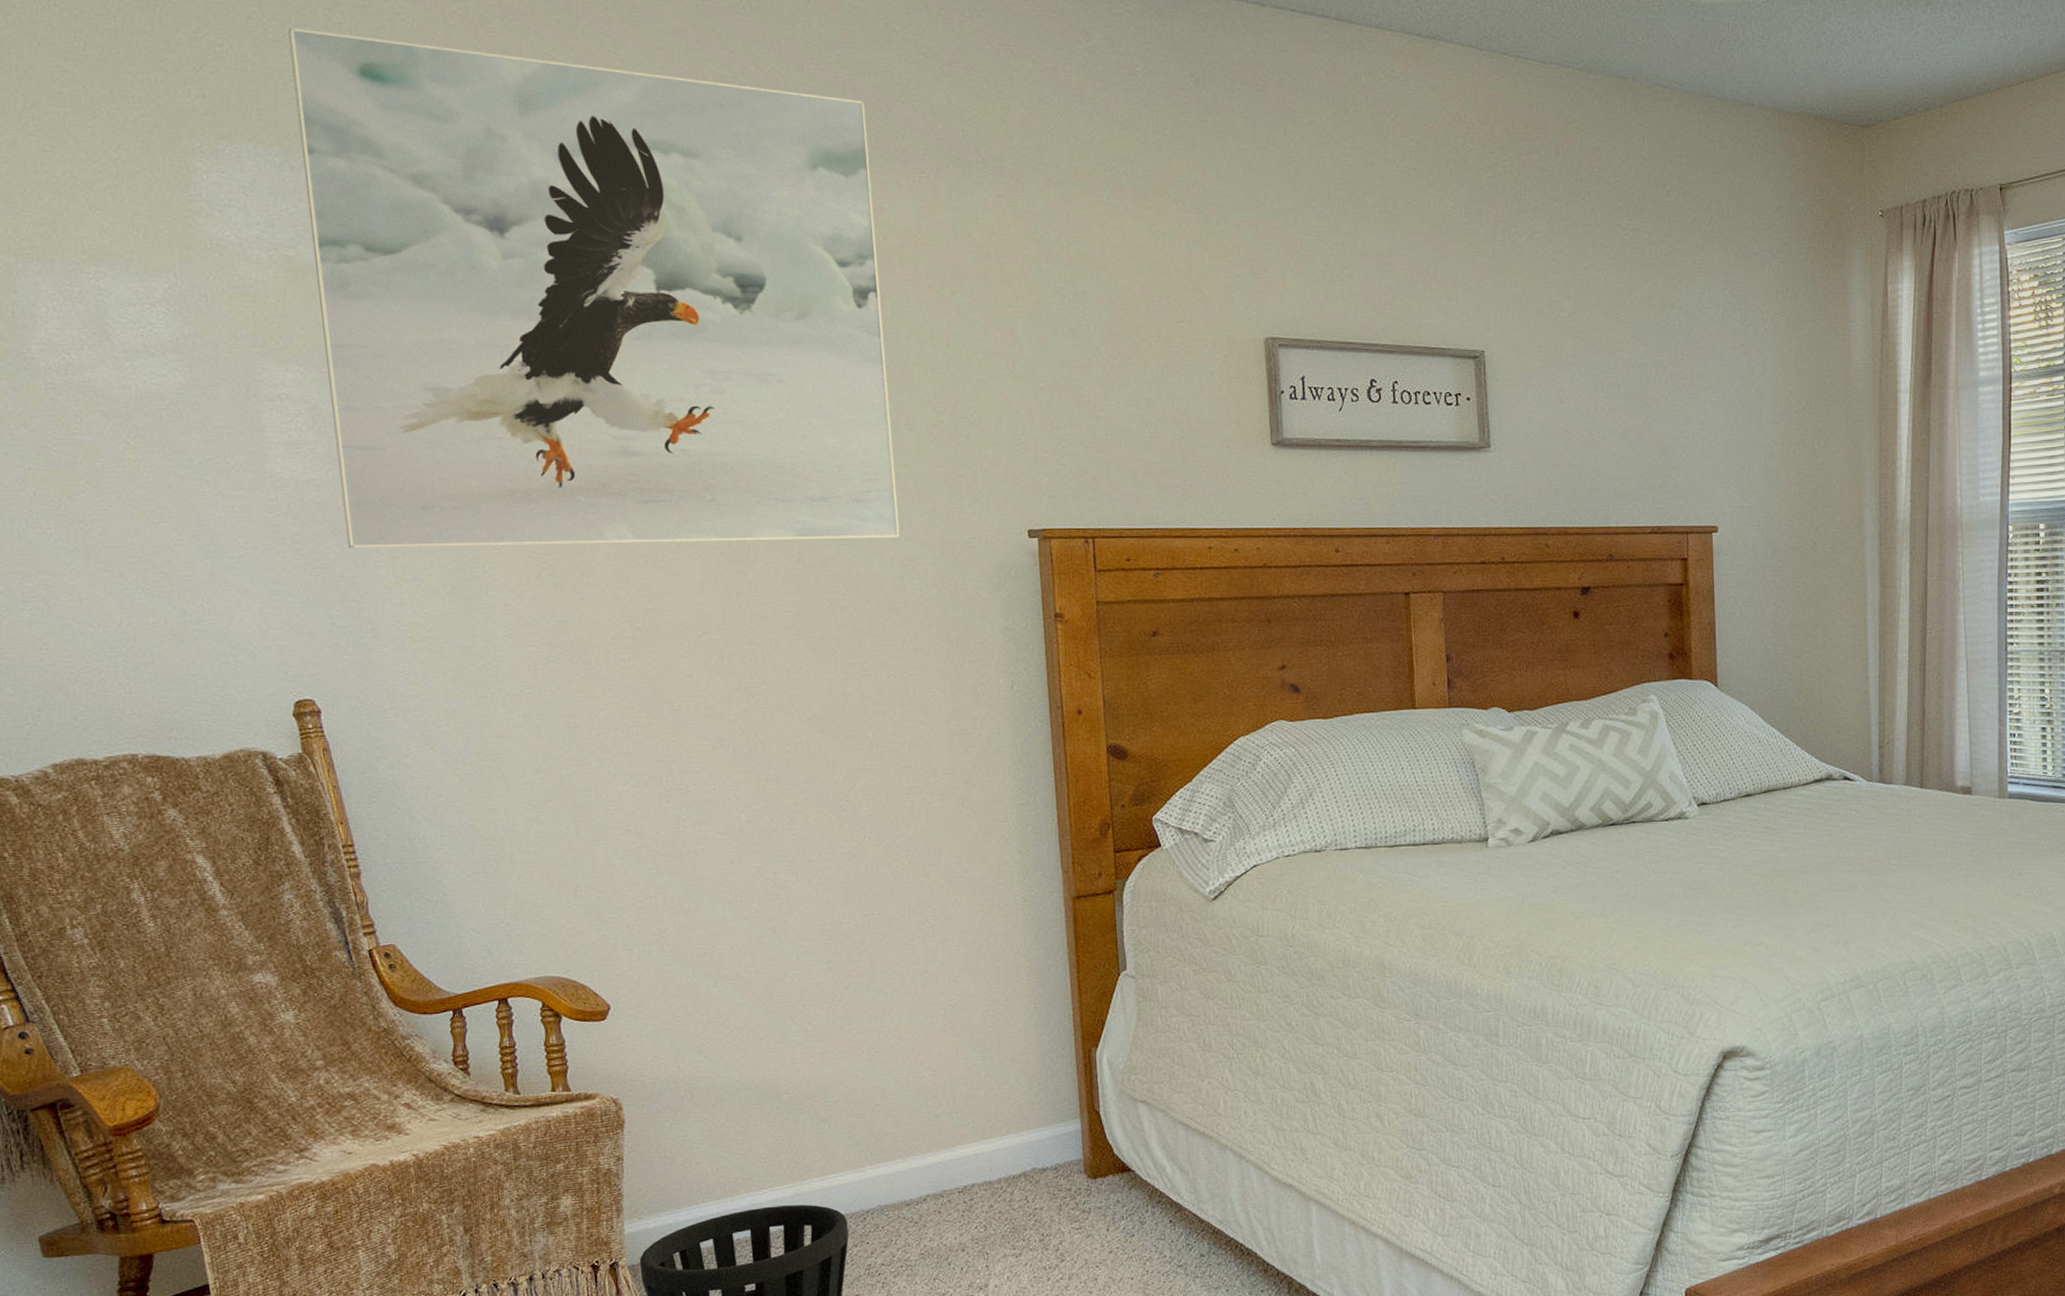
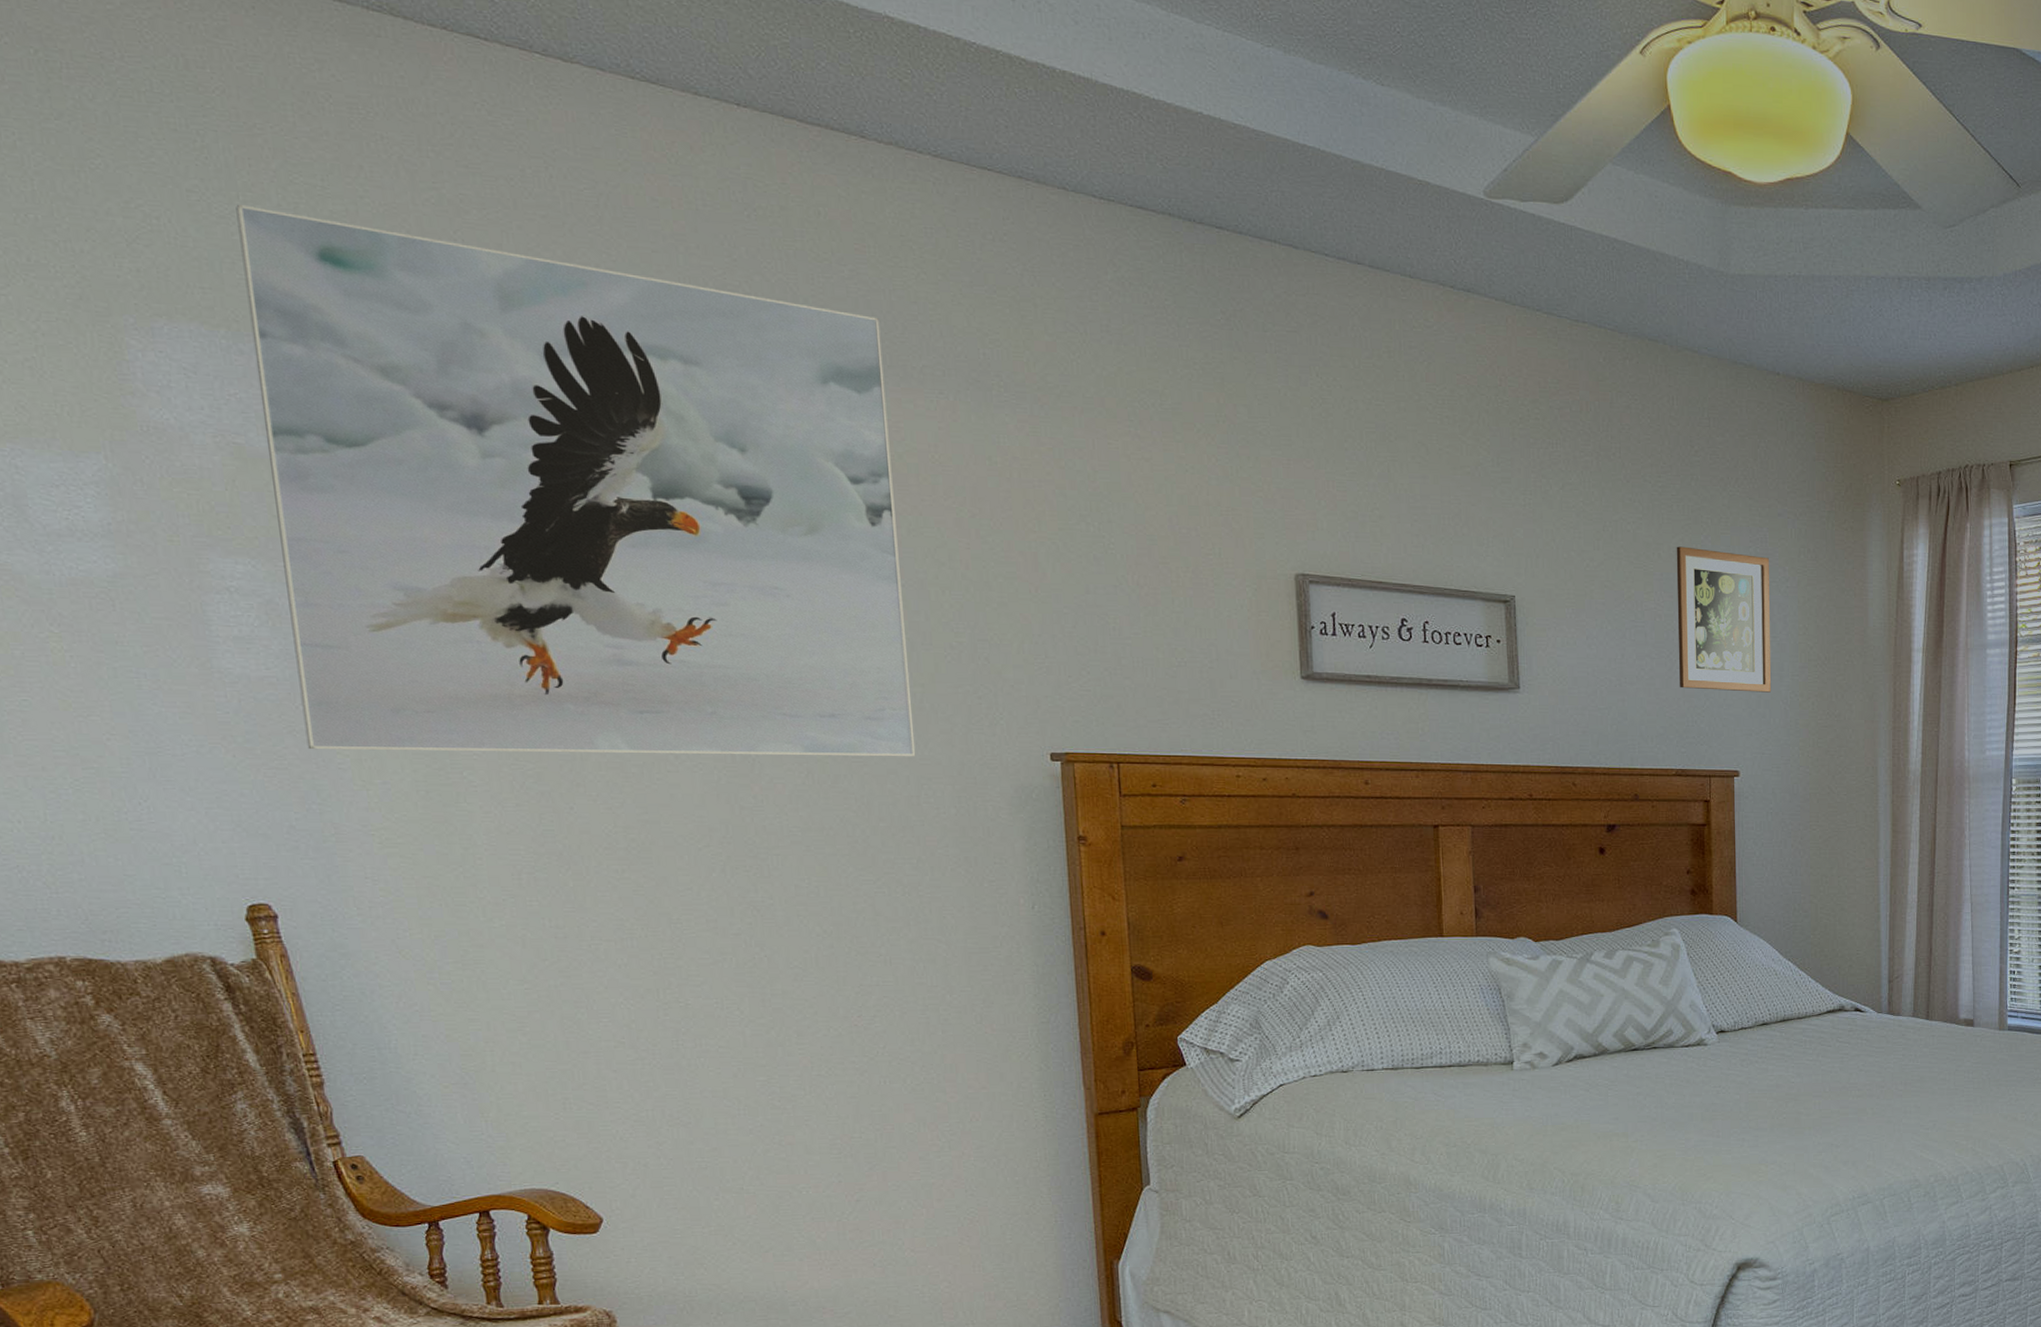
picture frame: none [1649,291,1751,442] -> present [1676,546,1772,693]

